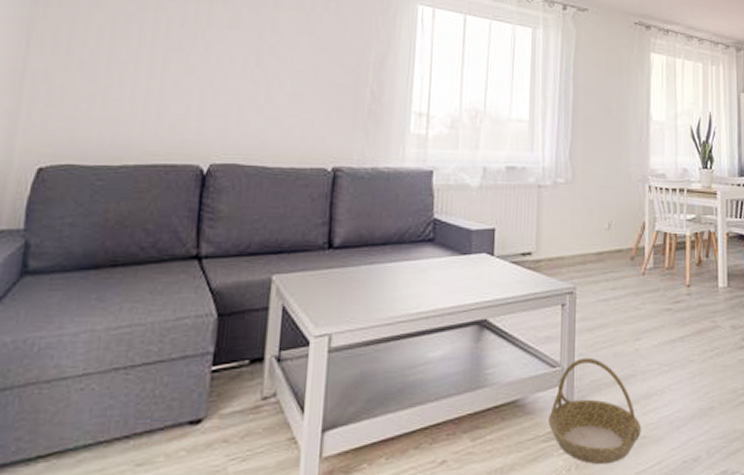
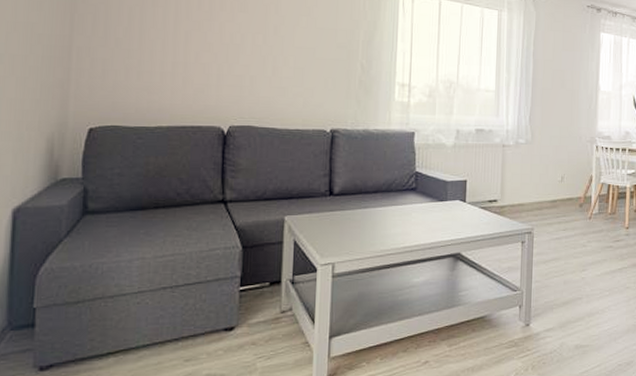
basket: present [548,357,642,465] -> none [510,284,586,366]

